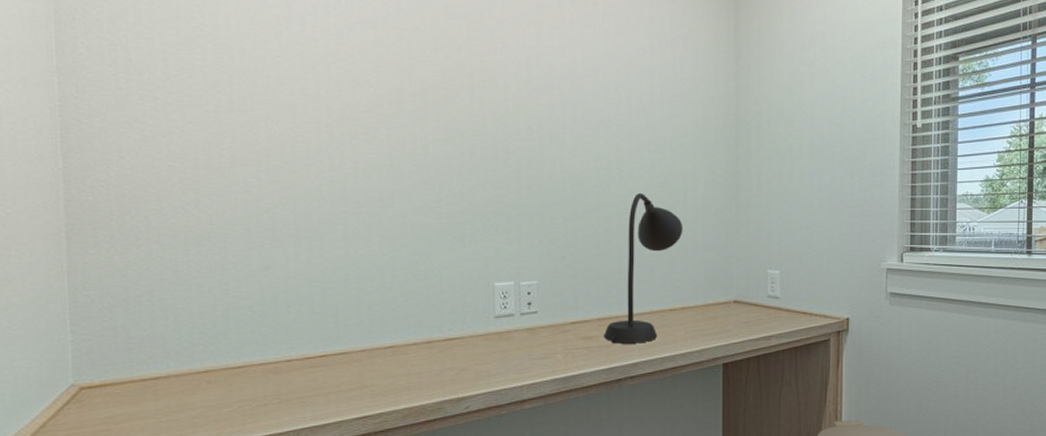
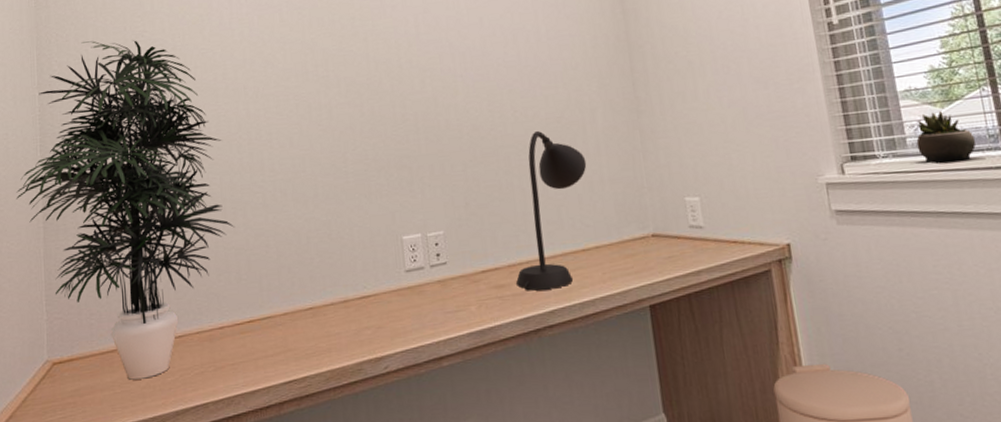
plant: none [27,25,310,409] -> present [15,40,235,380]
succulent plant: none [955,216,1012,261] -> present [910,111,986,165]

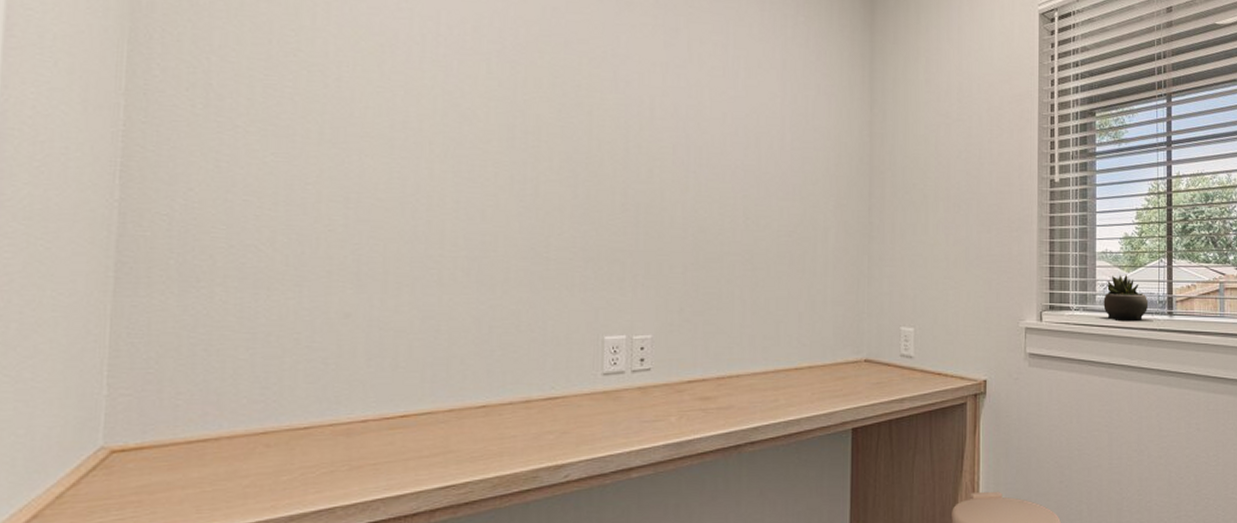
plant: present [15,40,235,380] -> none [72,47,398,476]
desk lamp: present [516,130,587,291] -> none [723,241,812,406]

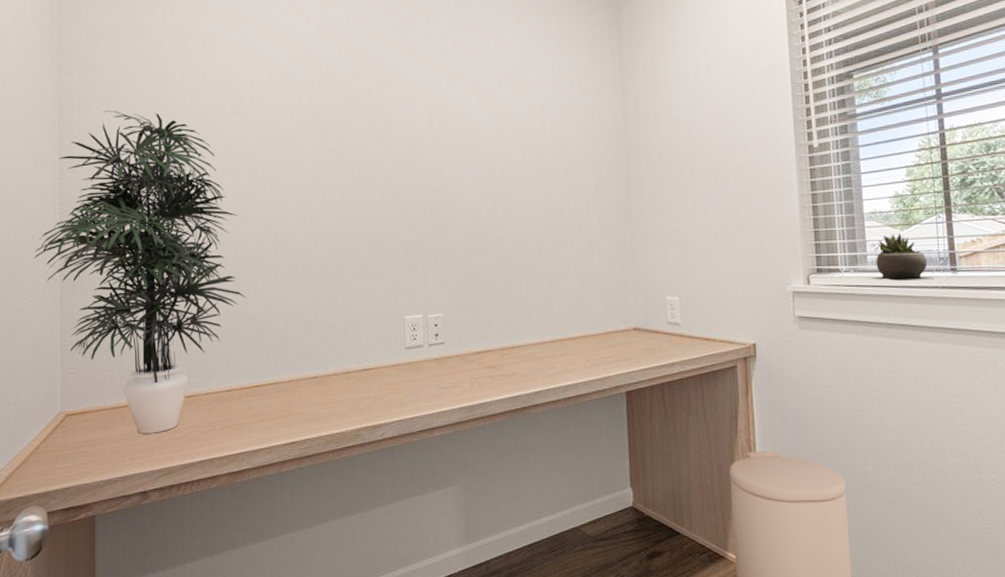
plant: none [72,47,398,476] -> present [33,110,247,434]

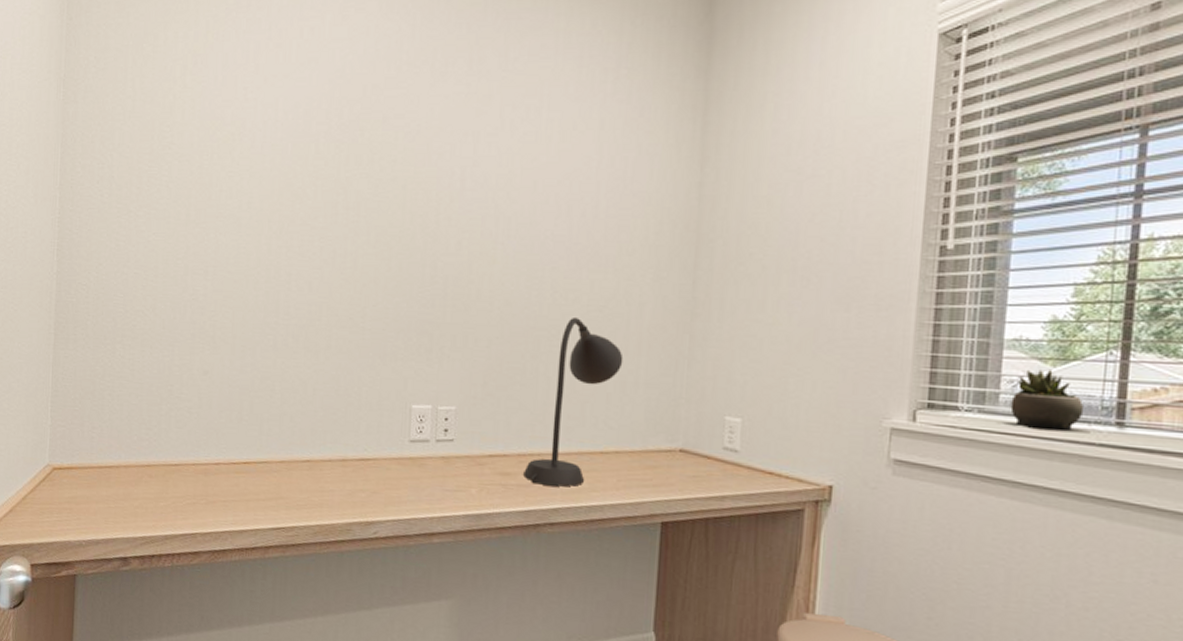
plant: present [33,110,247,434] -> none [29,146,243,499]
desk lamp: none [507,226,580,373] -> present [523,316,624,487]

